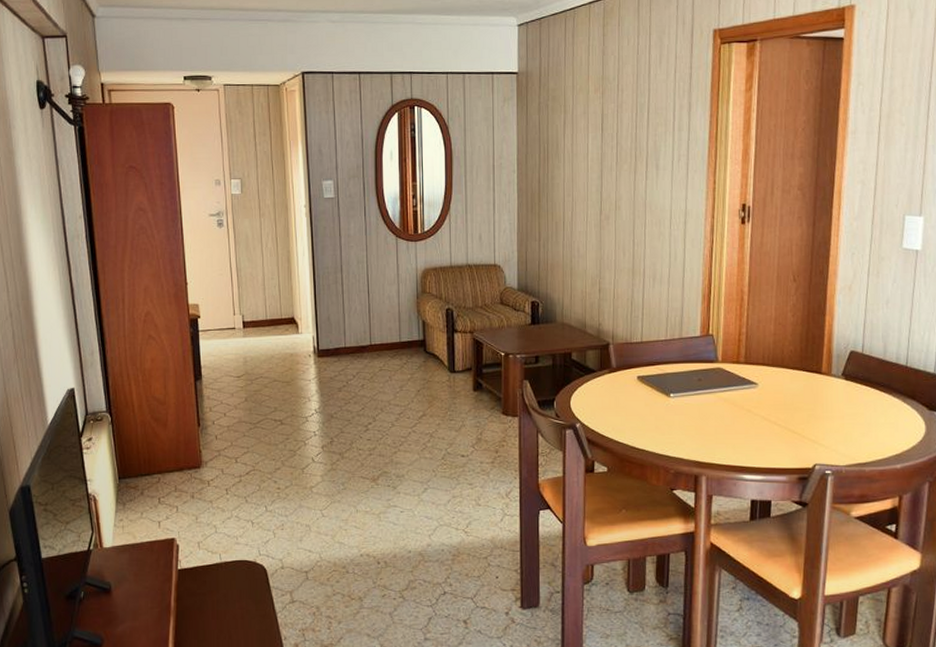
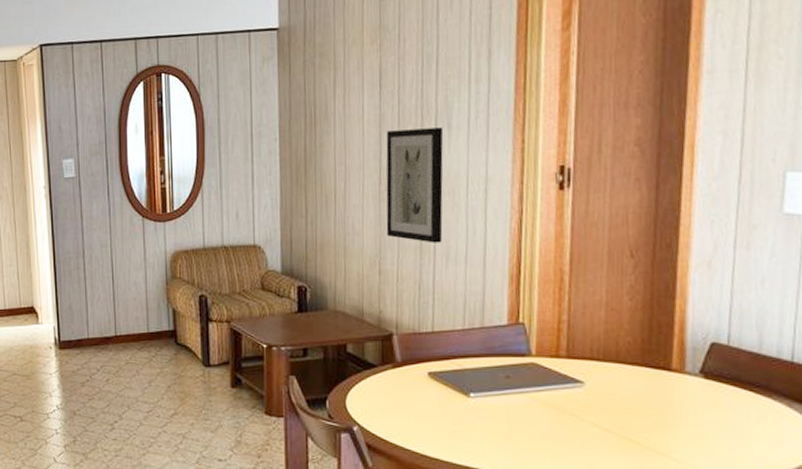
wall art: none [605,167,653,266] -> present [386,127,444,243]

